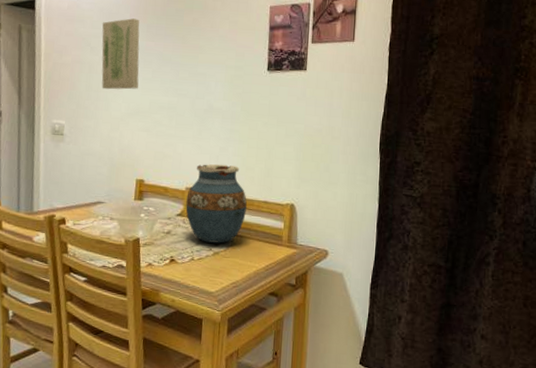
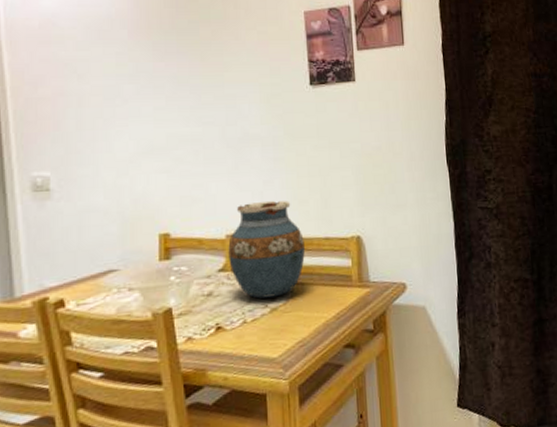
wall art: present [101,18,140,90] -> none [90,35,149,126]

